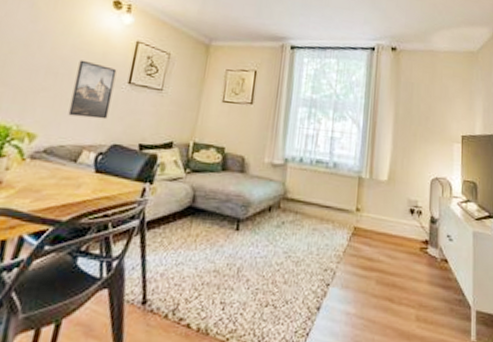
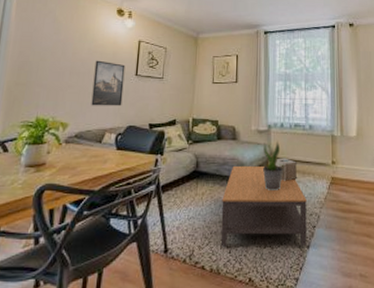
coffee table: none [212,203,322,307] -> present [220,165,307,247]
potted plant: none [273,178,298,239] -> present [263,141,283,192]
decorative box: none [289,199,316,227] -> present [276,158,298,181]

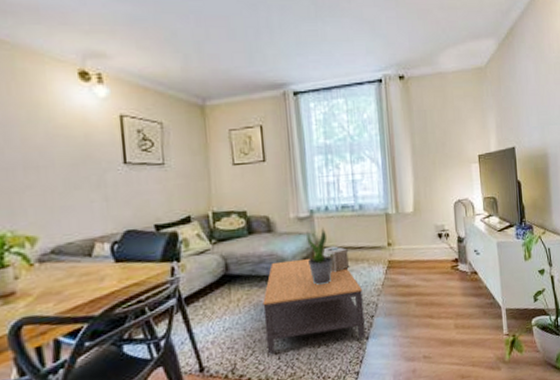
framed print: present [91,60,125,106] -> none [59,147,112,210]

